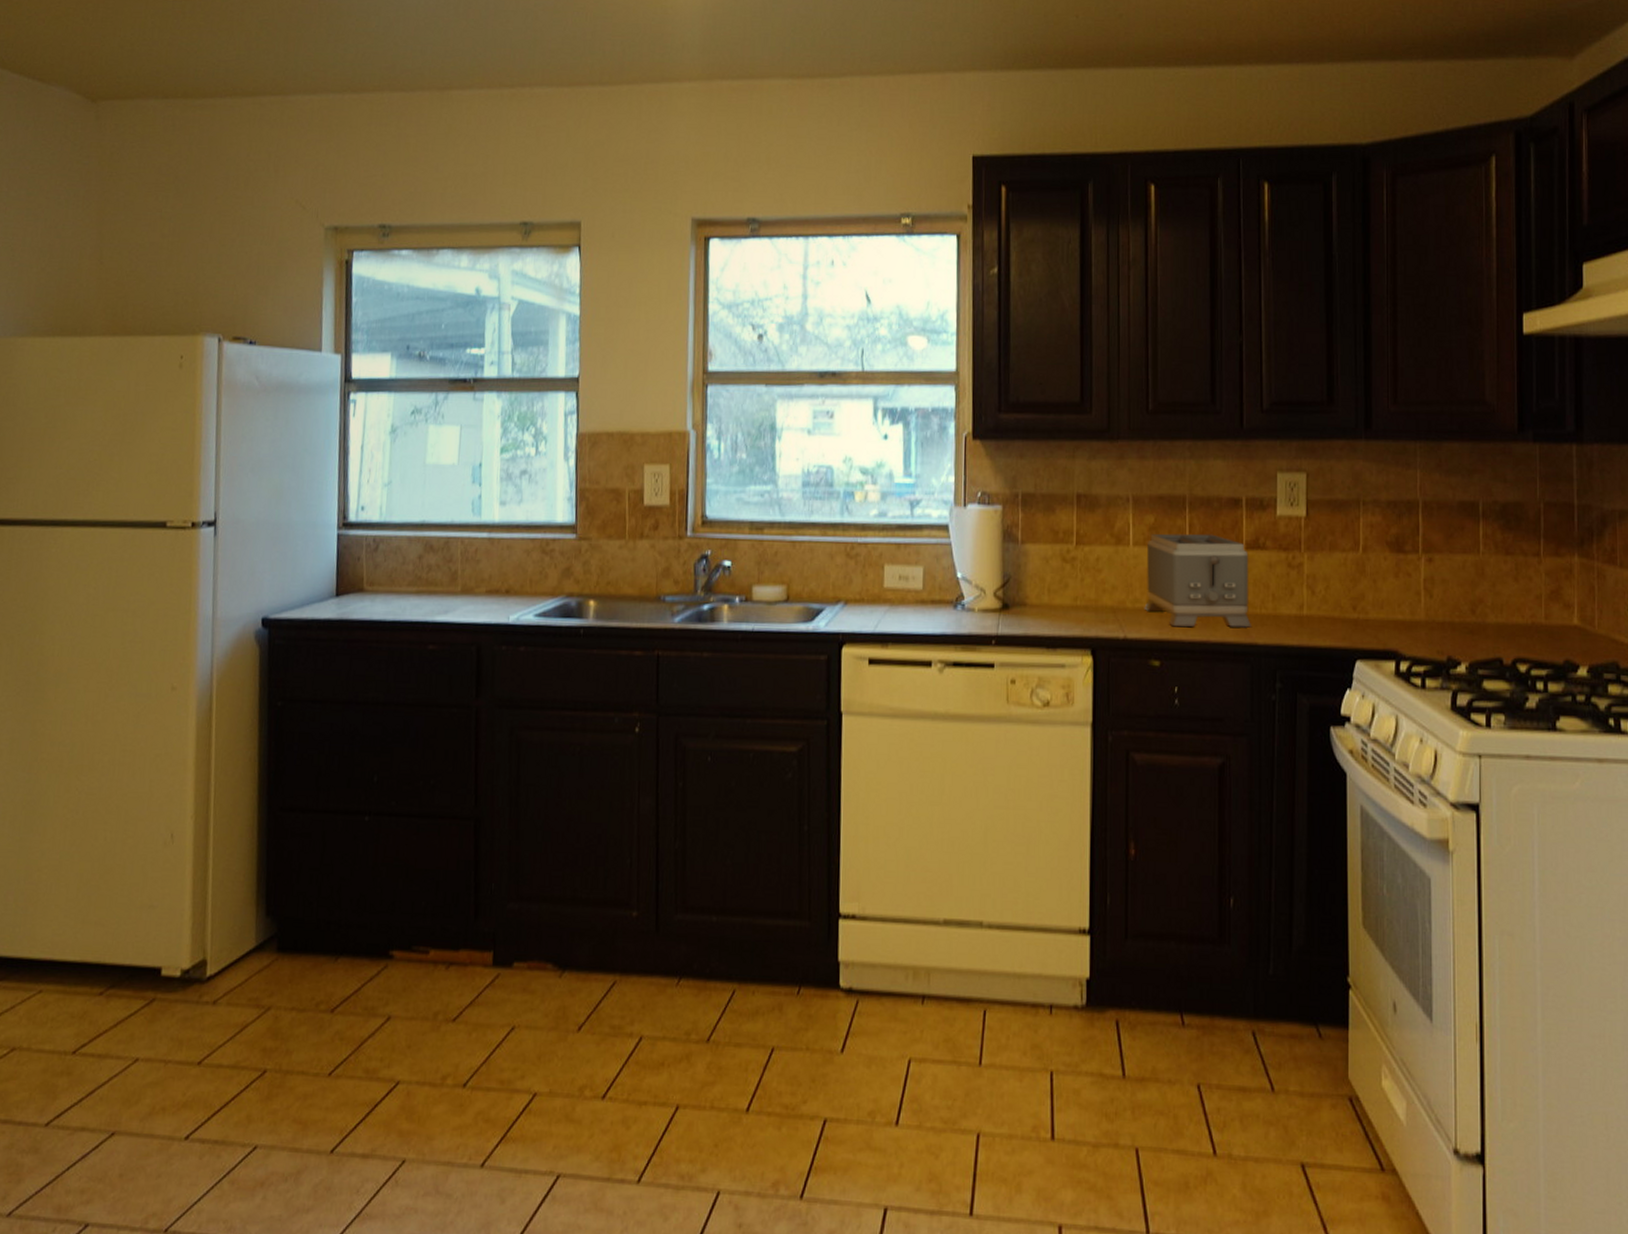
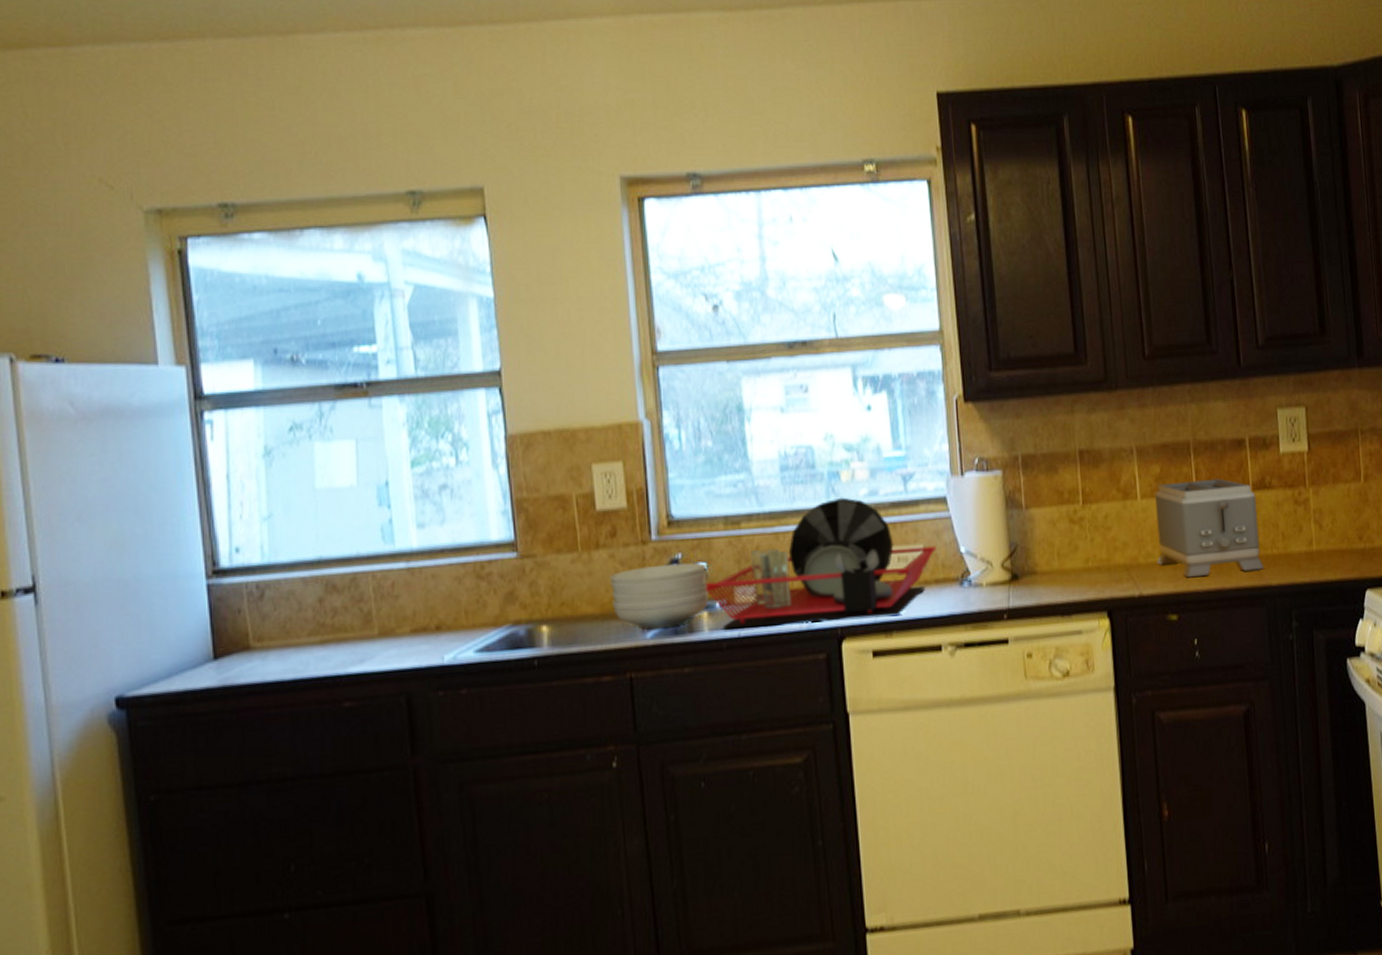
bowl: none [648,558,732,614] -> present [608,562,710,629]
dish rack: none [728,515,935,629] -> present [705,497,936,631]

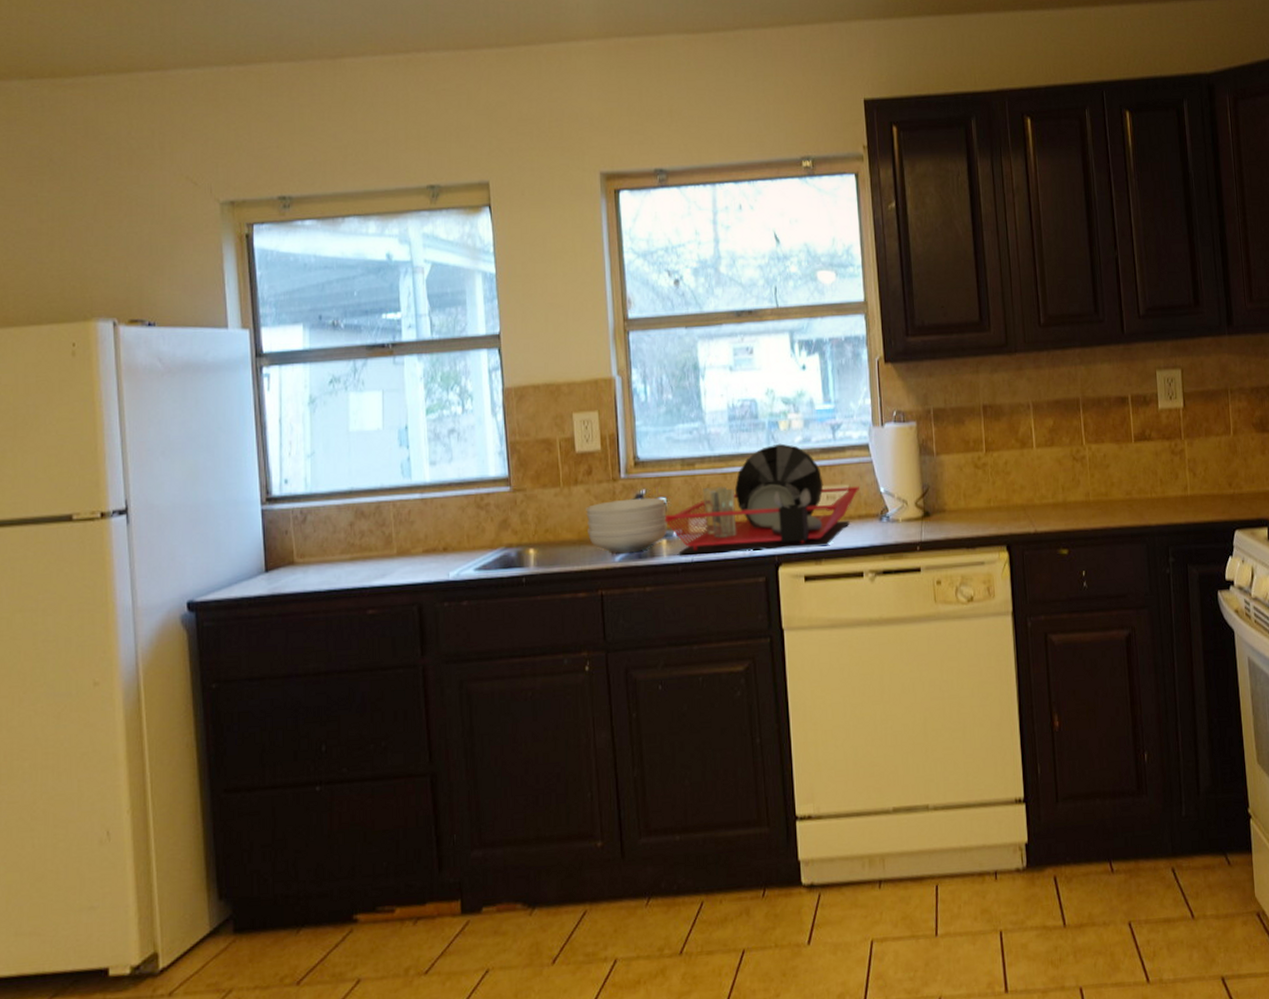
toaster: present [1155,478,1265,578] -> none [1049,431,1145,518]

